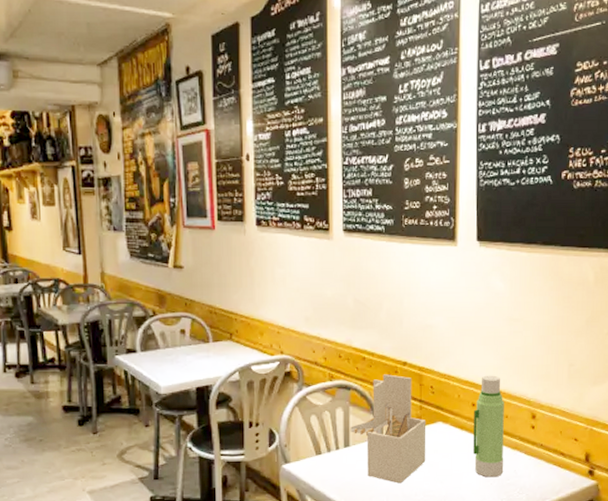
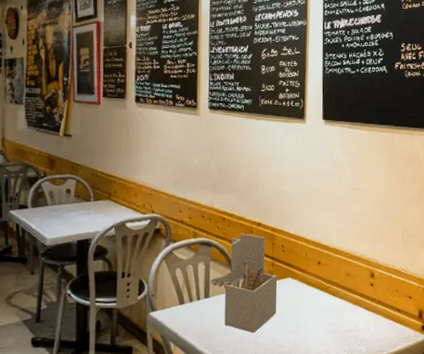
water bottle: present [473,375,504,478] -> none [319,237,346,330]

